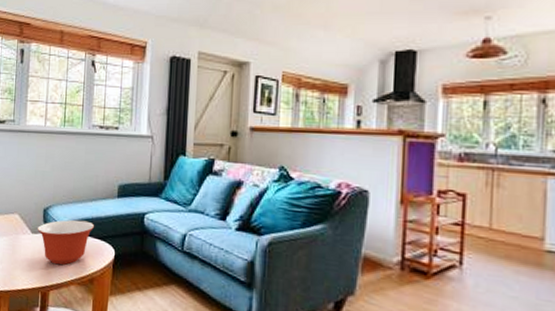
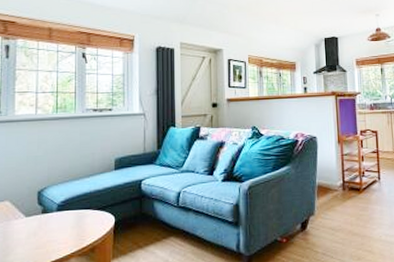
mixing bowl: present [38,219,95,265] -> none [32,195,94,242]

